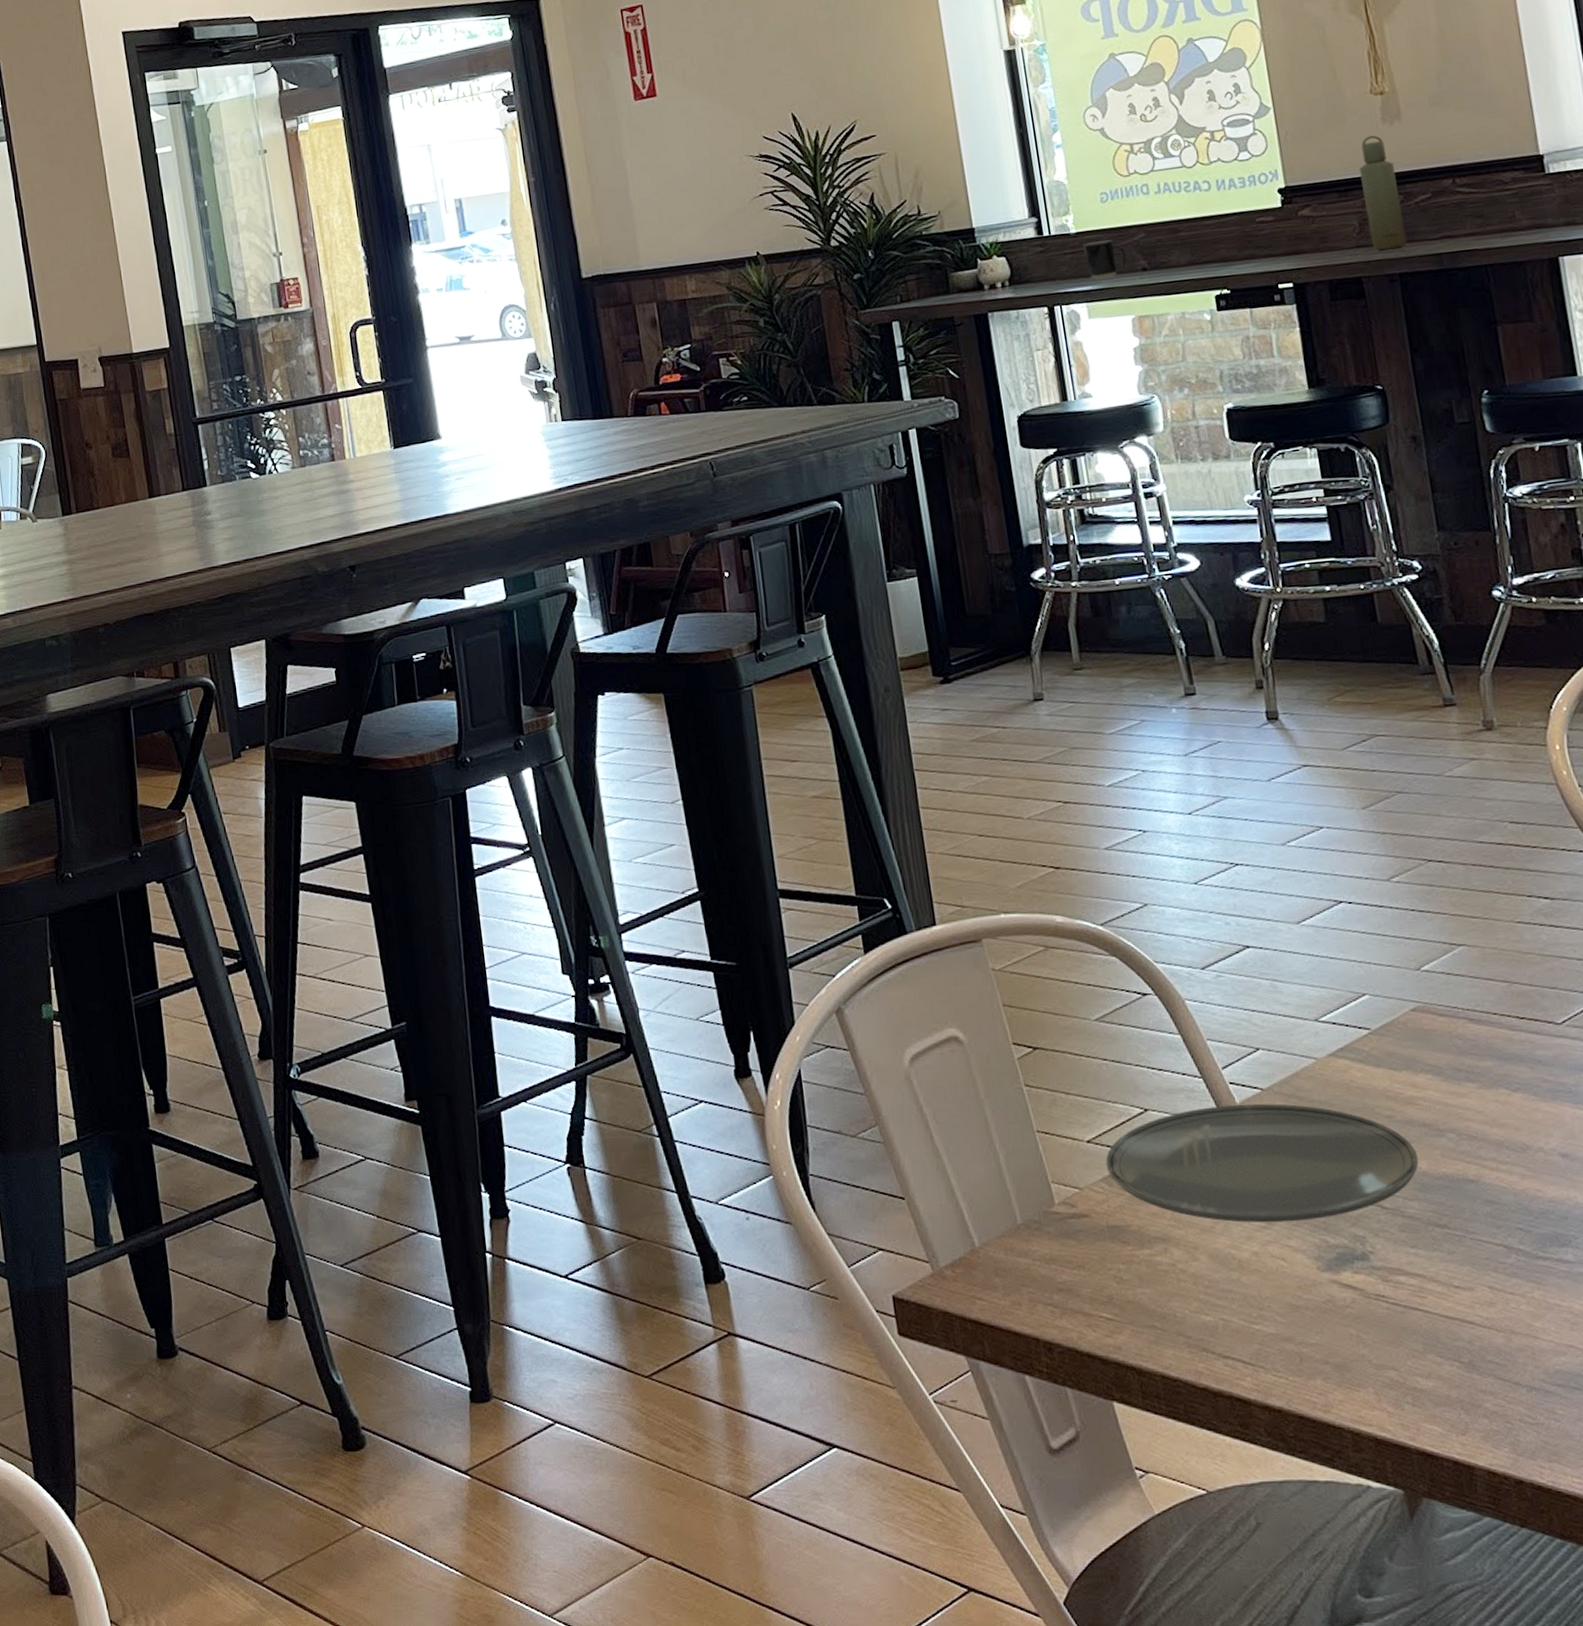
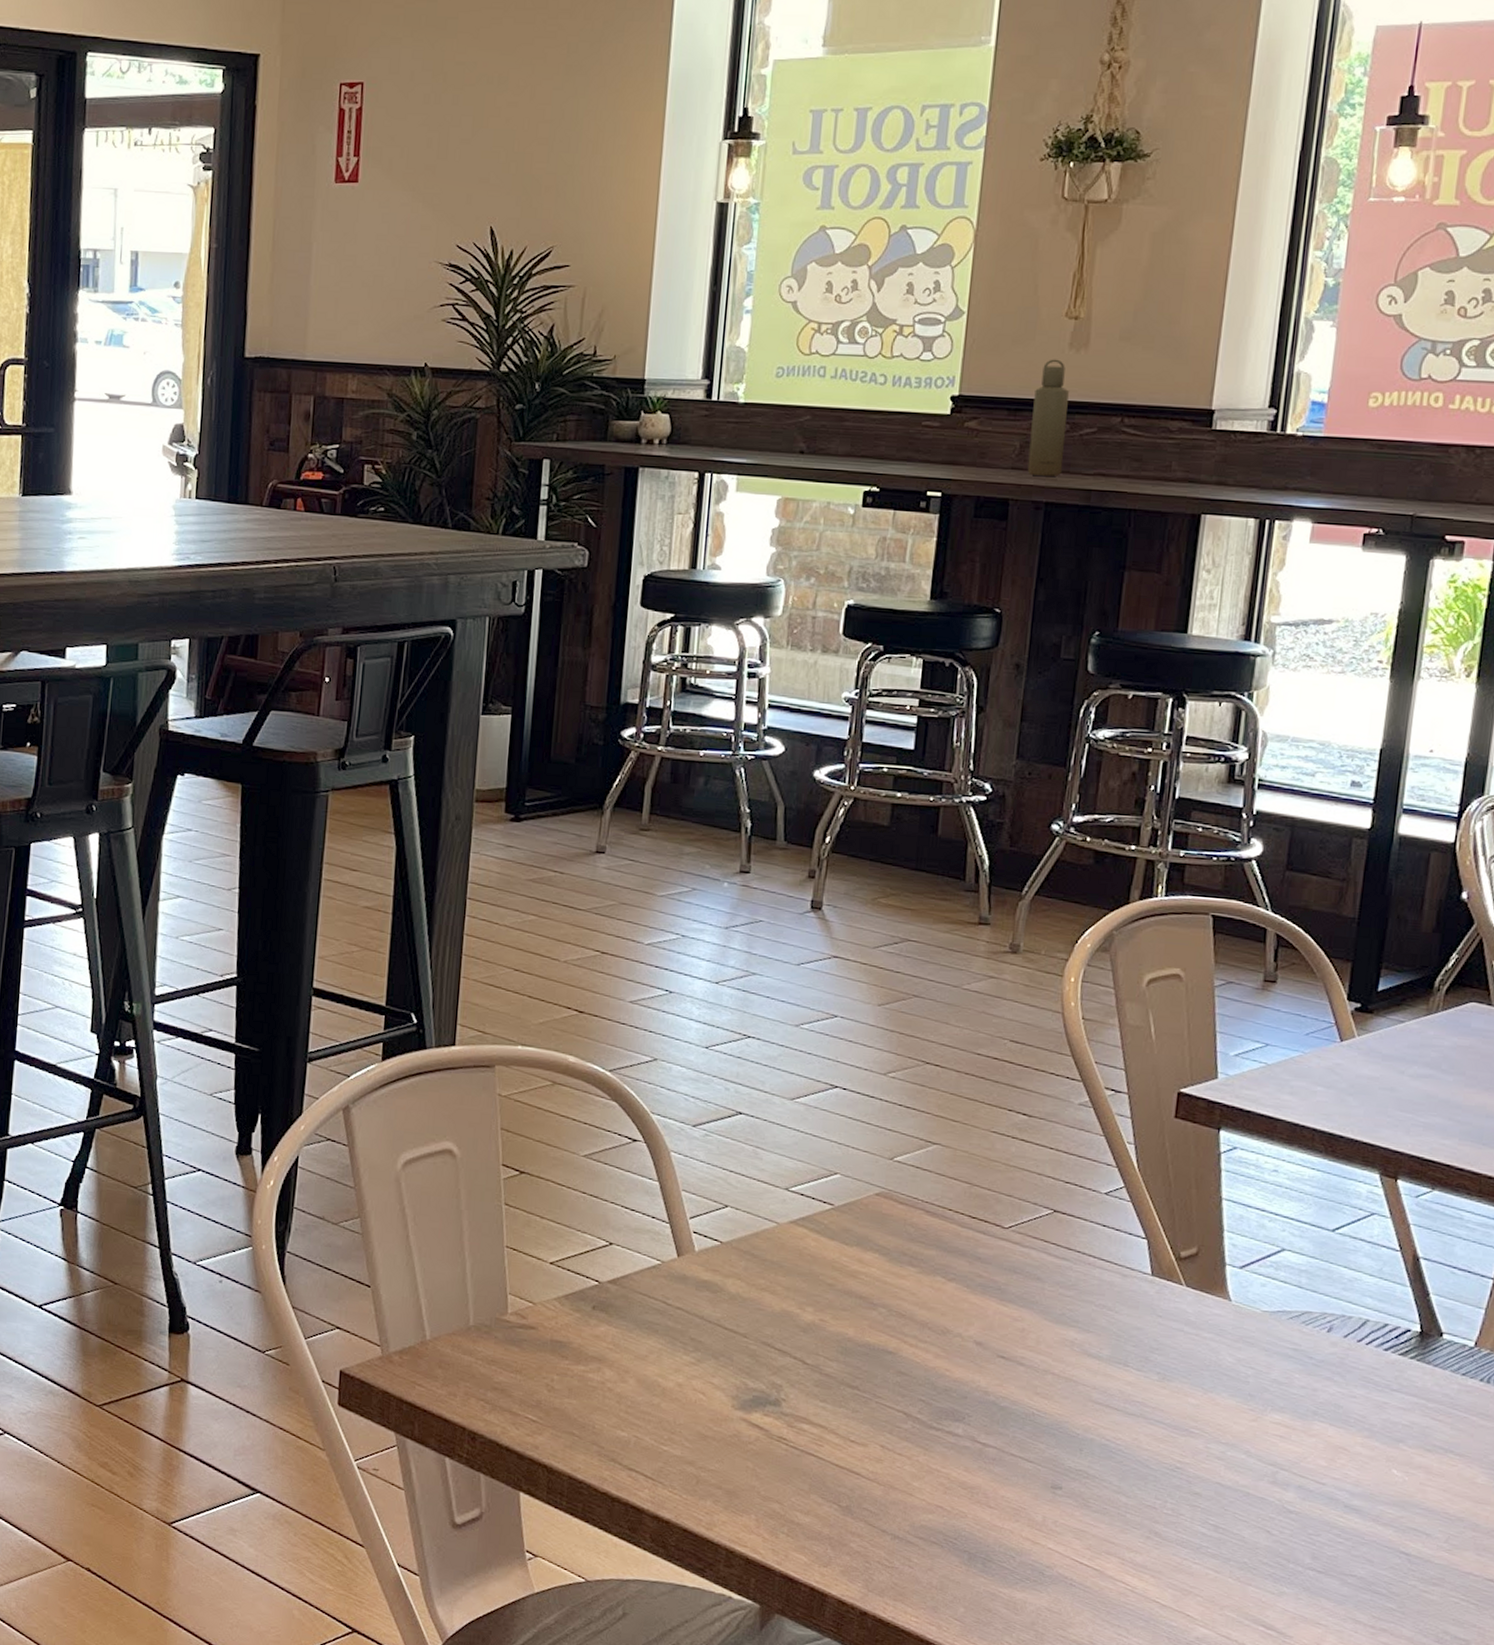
mug: present [1082,240,1127,279] -> none [747,415,787,454]
plate: present [1105,1103,1419,1223] -> none [562,1250,848,1364]

